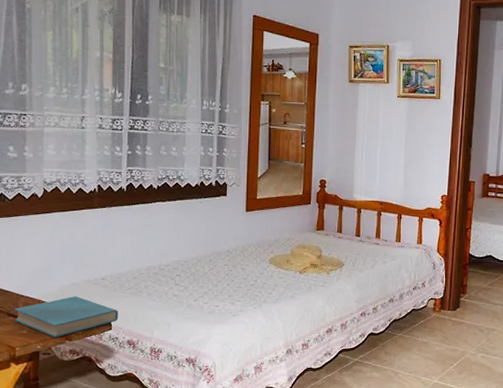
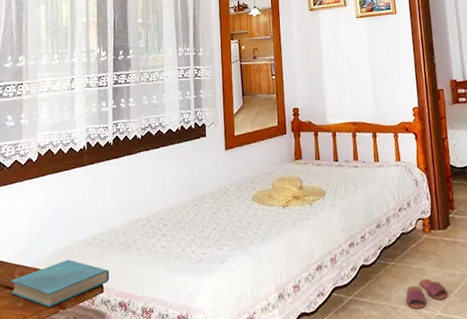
slippers: none [408,351,447,376] -> present [406,278,448,309]

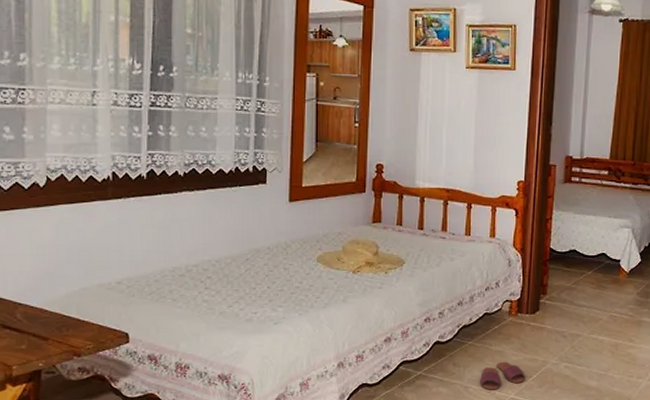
book: present [10,259,110,308] -> none [10,304,137,353]

